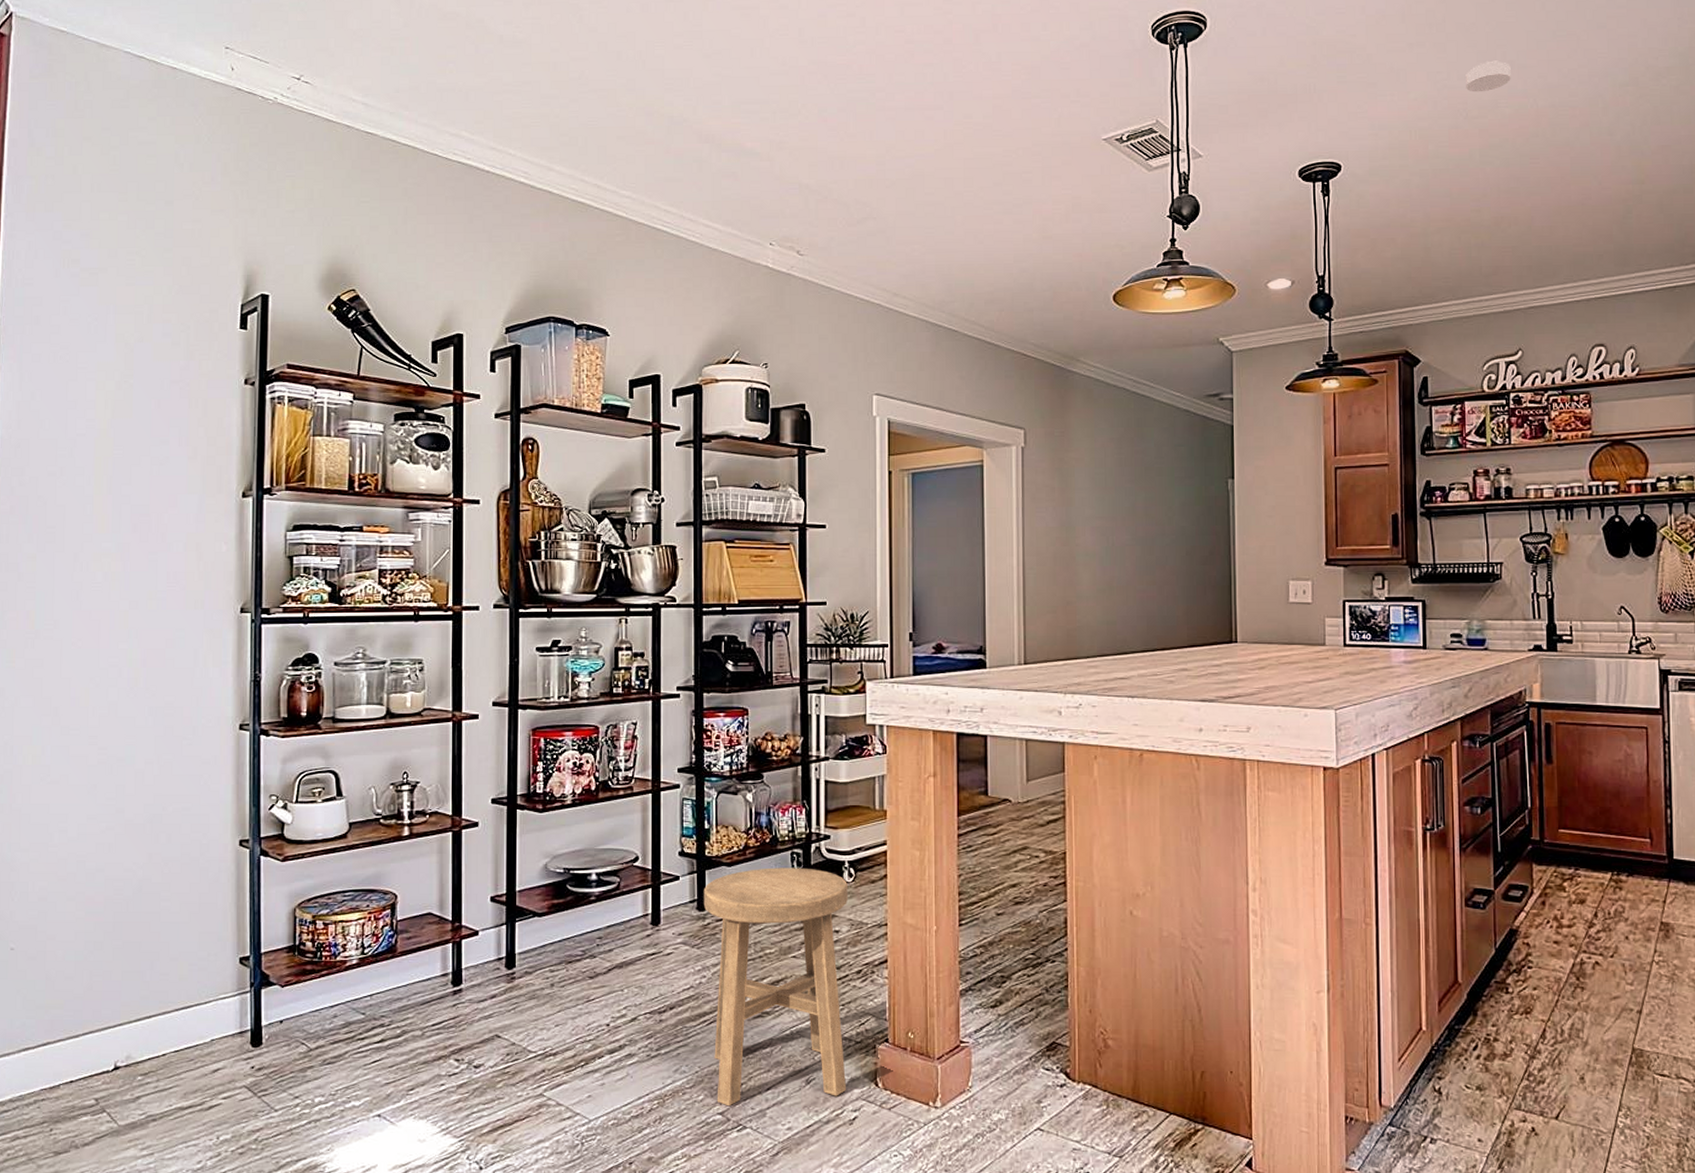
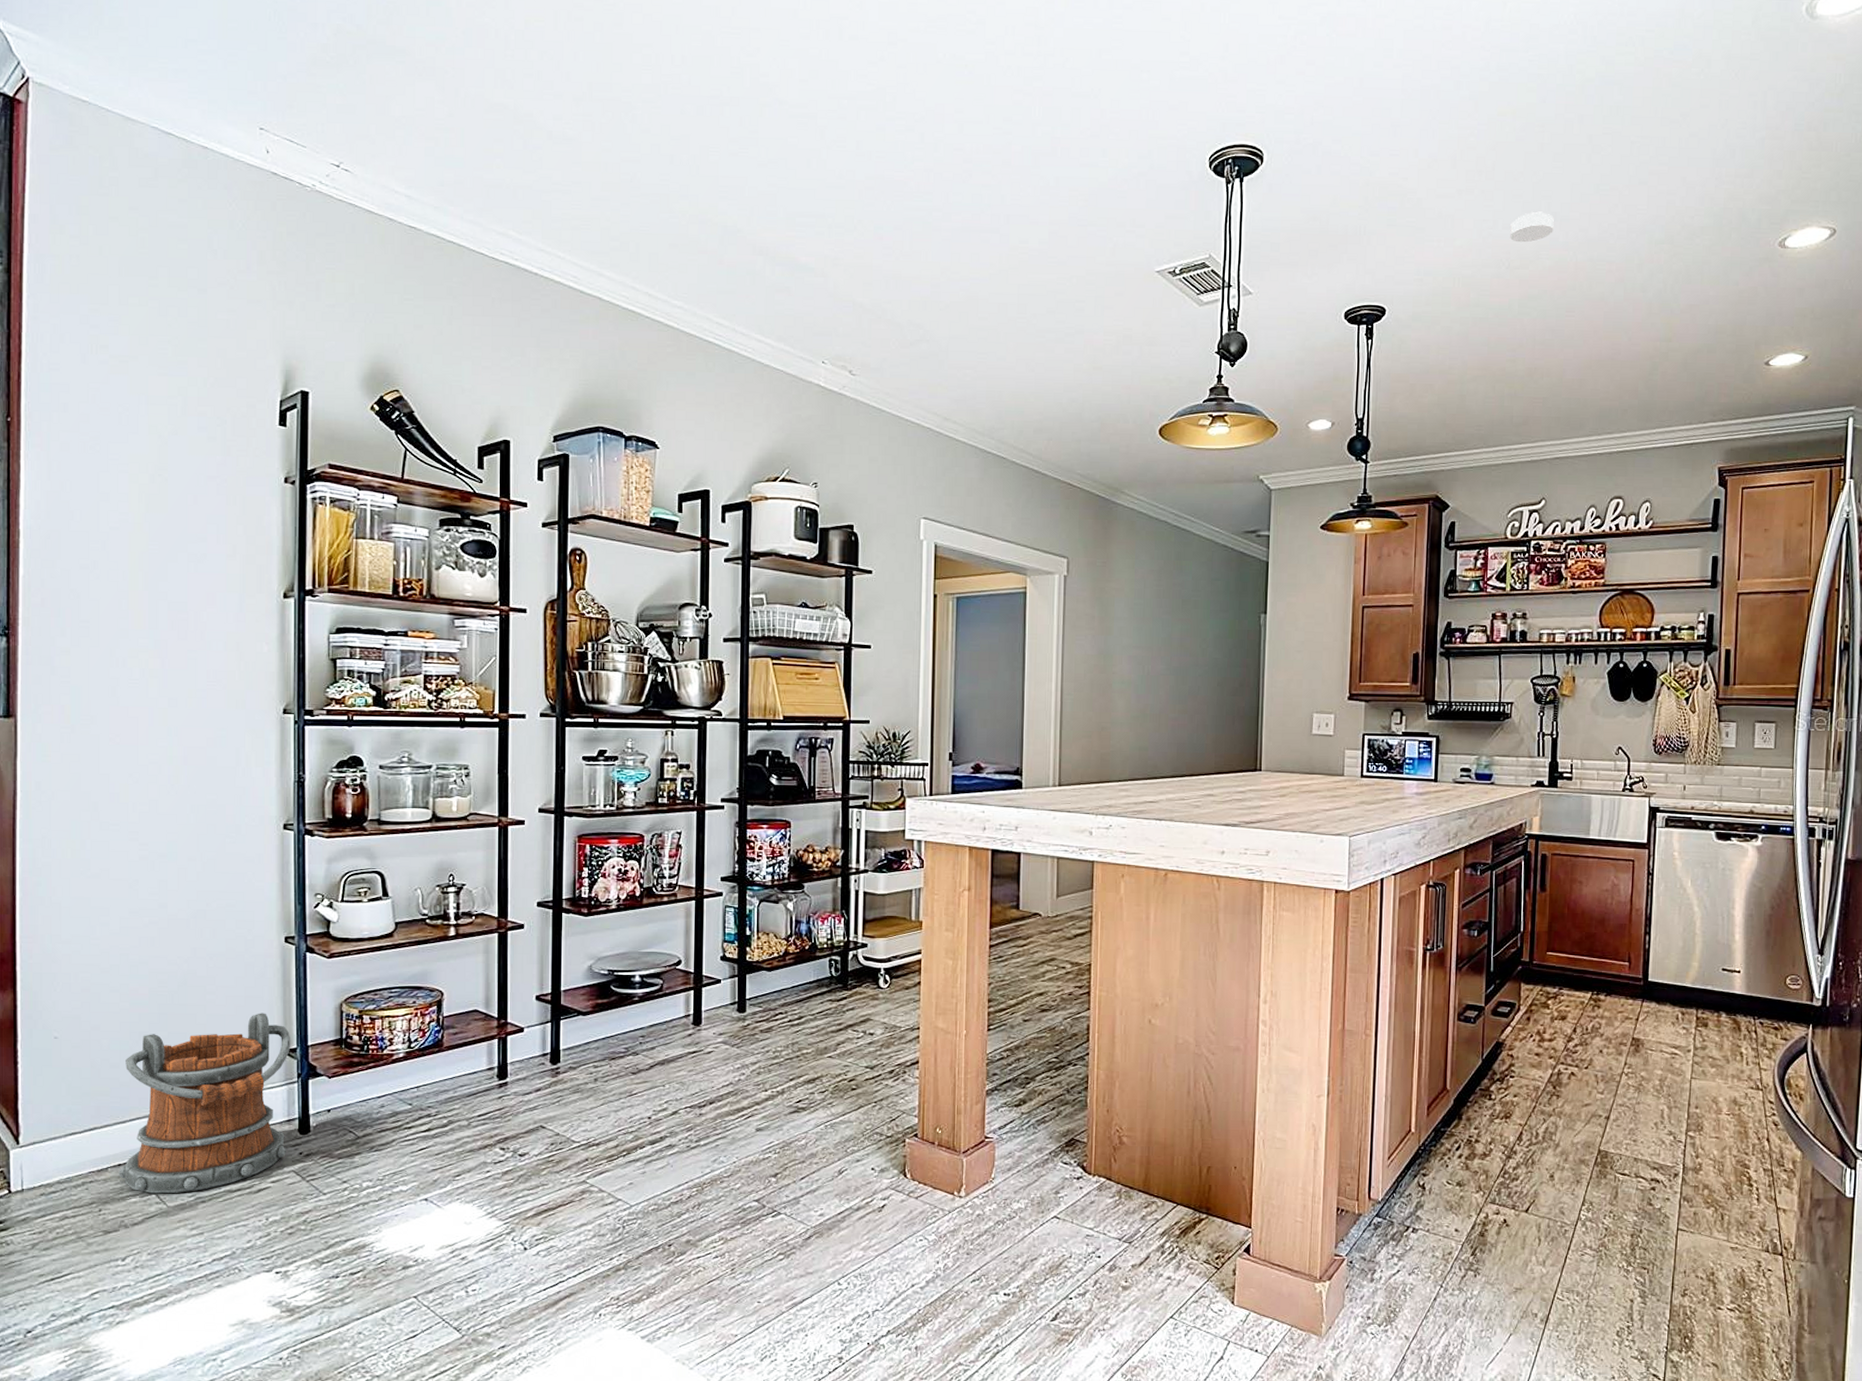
bucket: none [70,919,245,1112] -> present [118,1013,291,1194]
stool: present [703,868,848,1107] -> none [743,973,883,1194]

